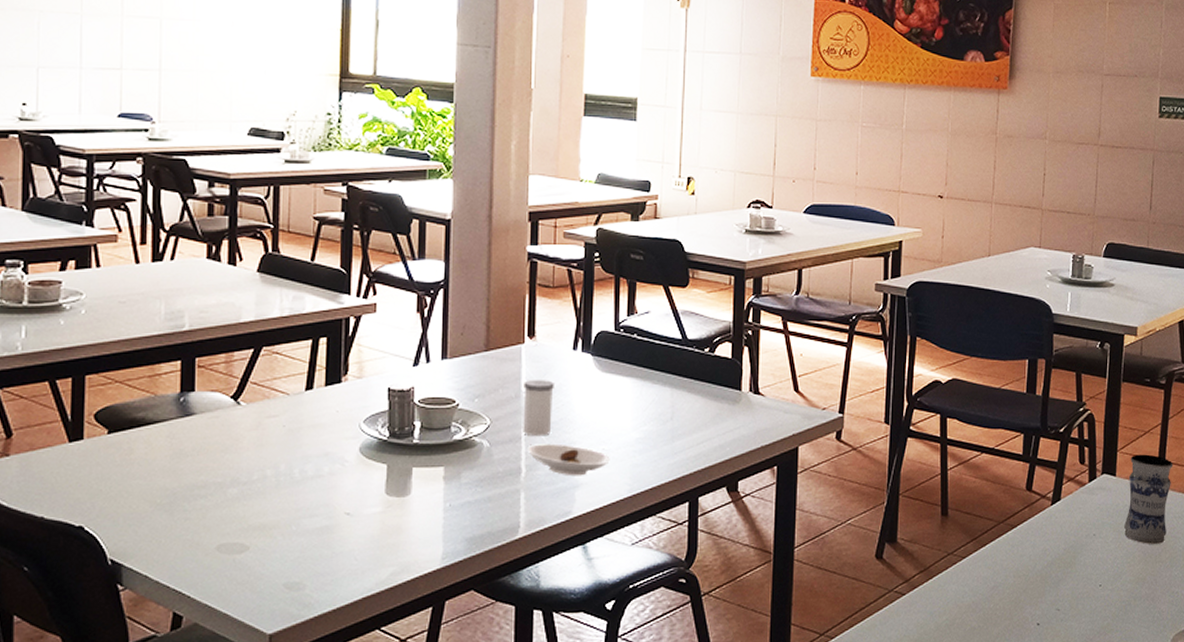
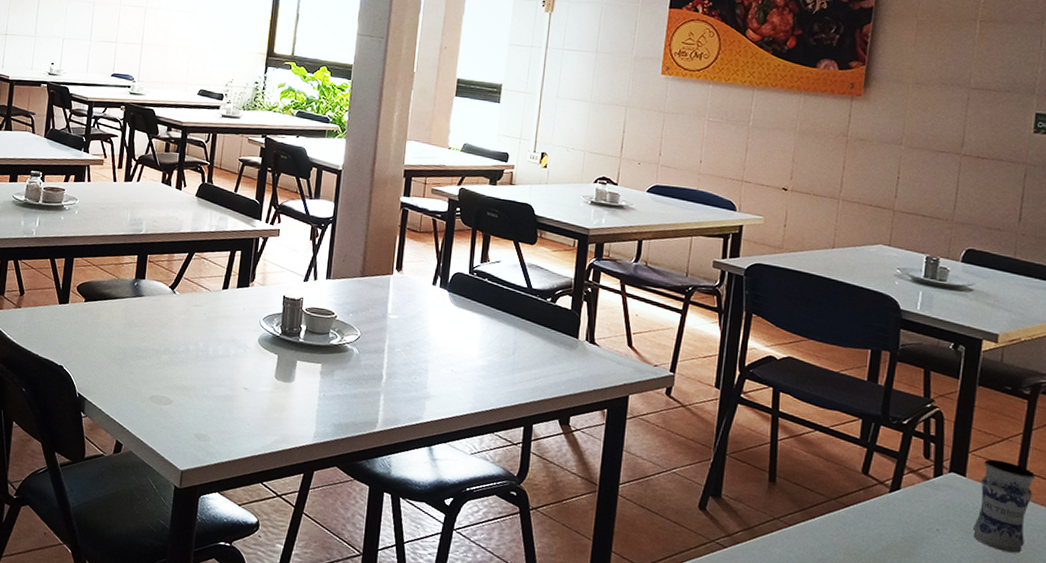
salt shaker: present [523,380,554,437] -> none [386,304,415,352]
saucer: present [527,444,611,476] -> none [388,357,459,390]

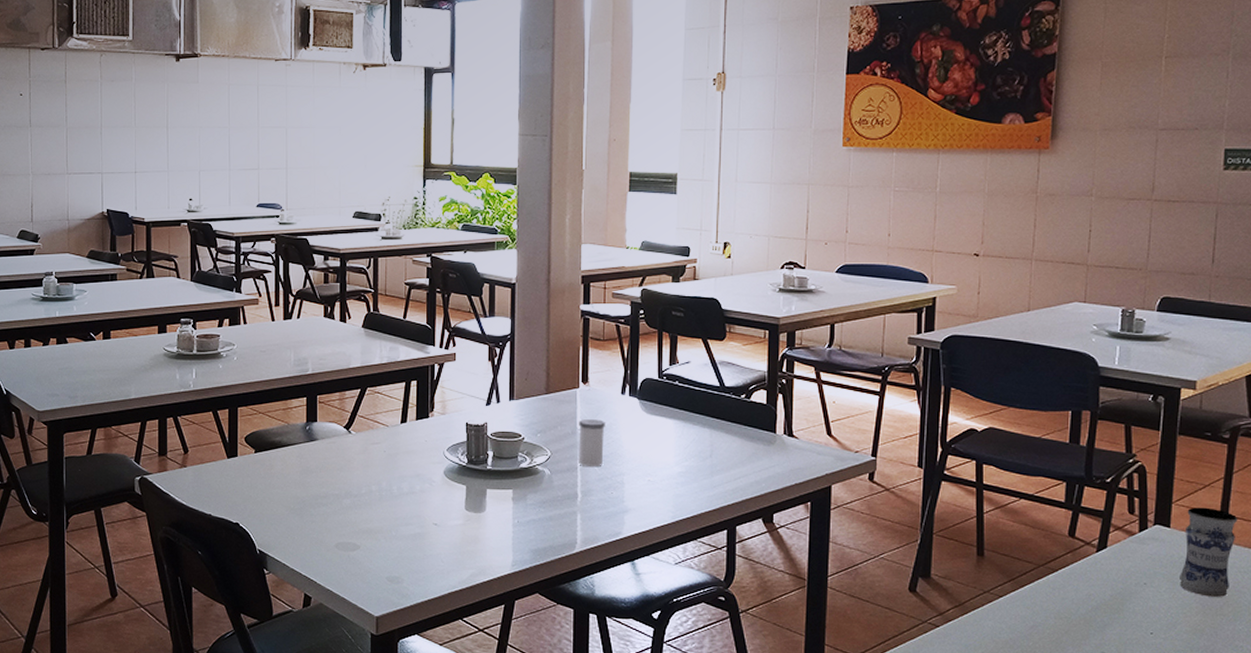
salt shaker: none [386,304,415,352] -> present [579,419,605,468]

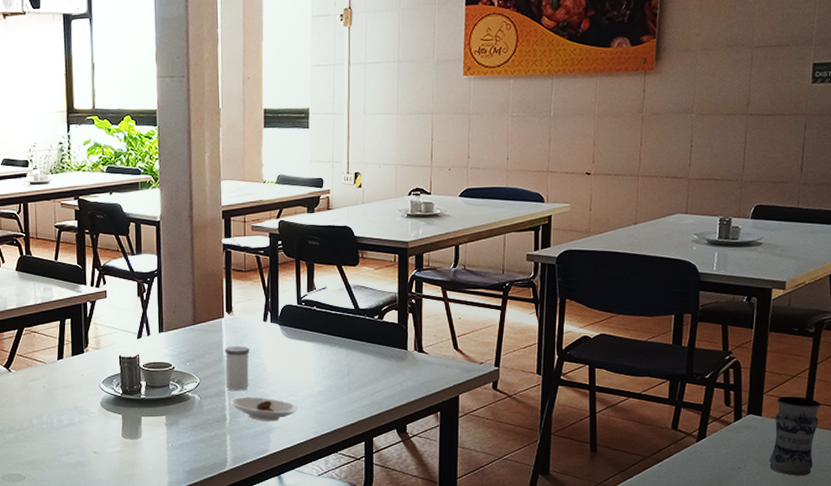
saucer: none [582,474,656,503] -> present [230,396,299,422]

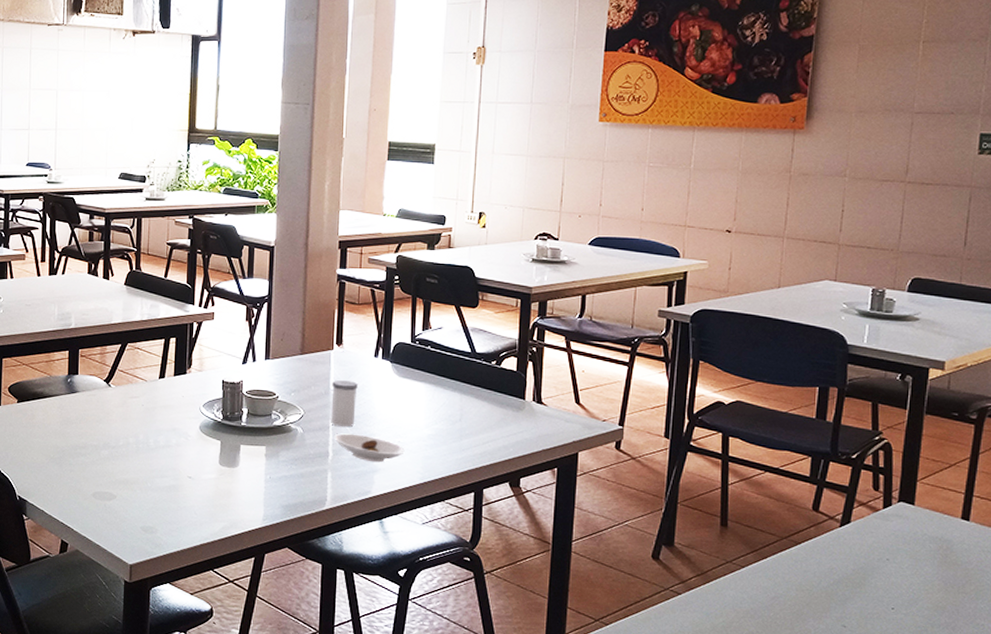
jar: present [769,396,821,476] -> none [922,486,983,575]

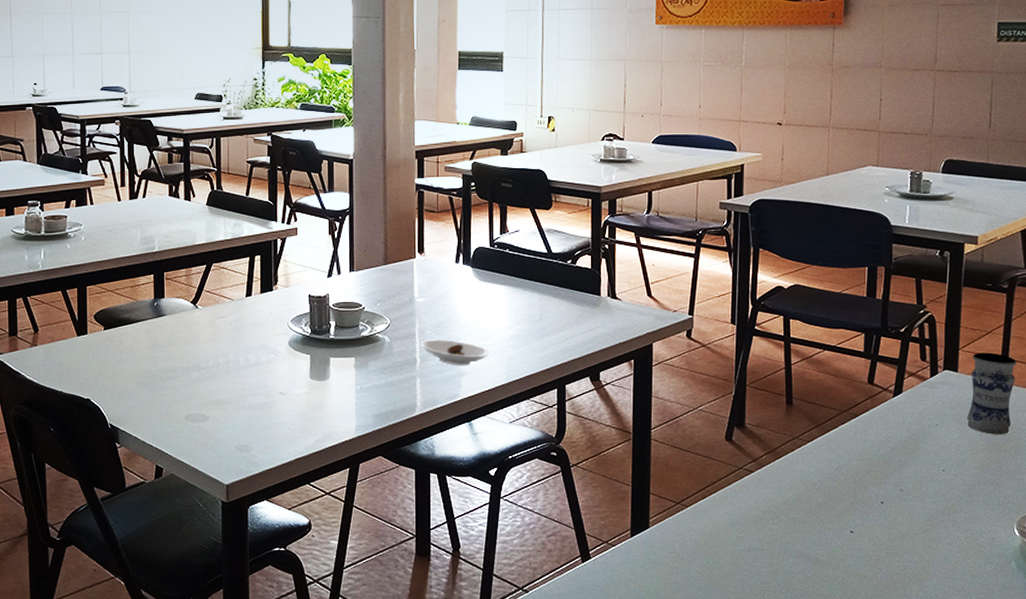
salt shaker: present [331,380,358,427] -> none [416,288,441,334]
jar: none [922,486,983,575] -> present [967,352,1017,434]

